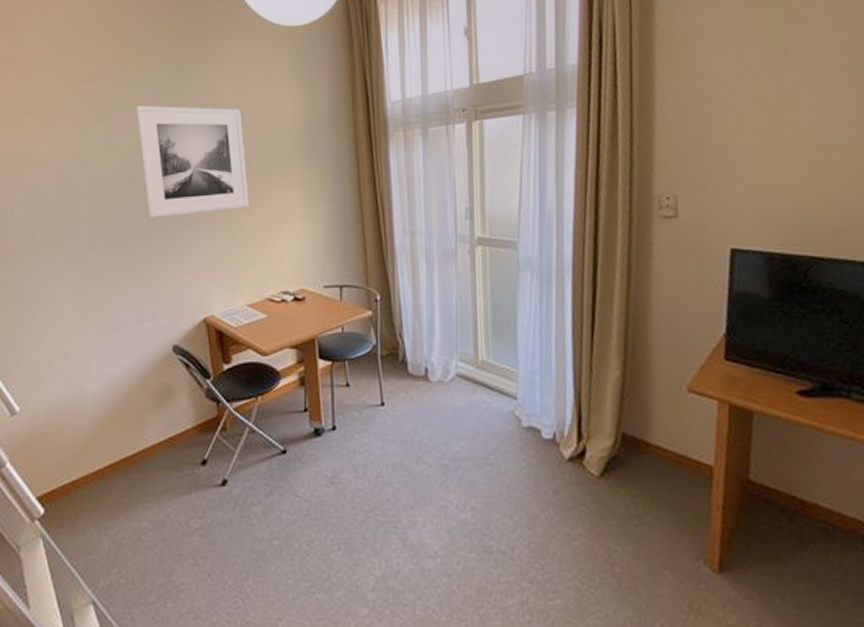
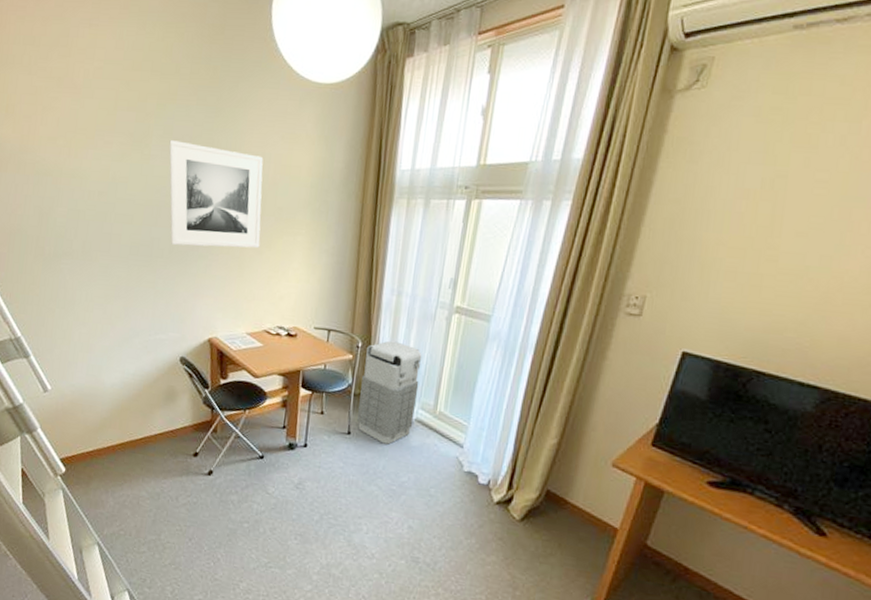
grenade: none [387,287,455,410] -> present [357,340,422,445]

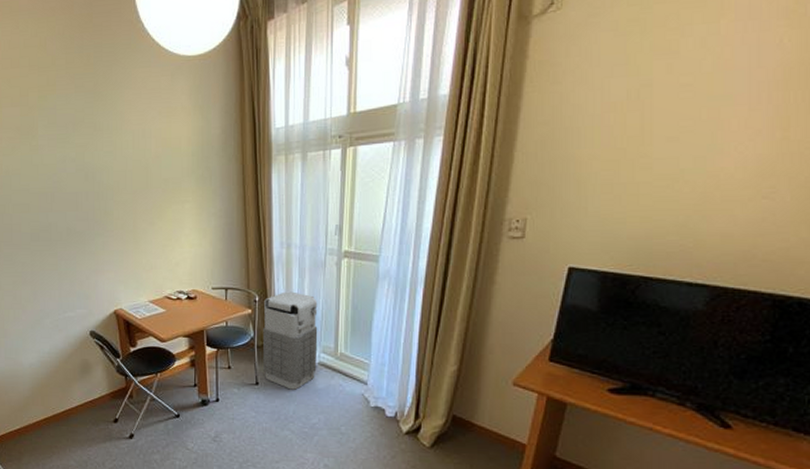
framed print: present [169,140,264,249] -> none [54,128,151,227]

